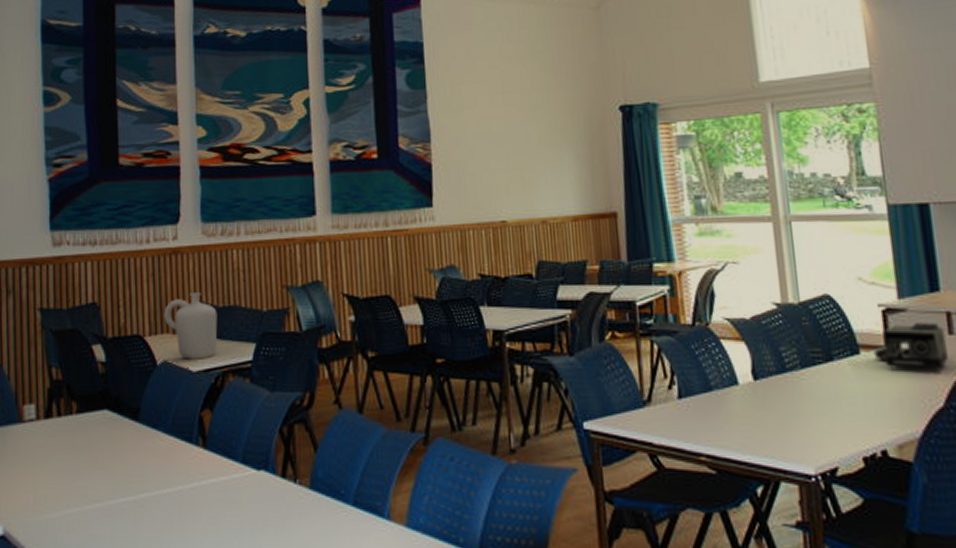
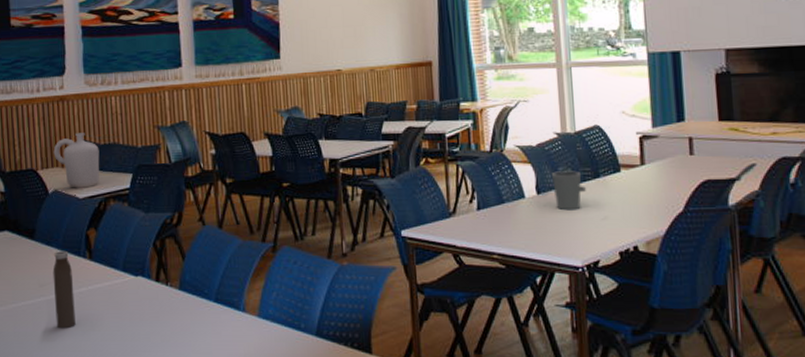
water bottle: none [159,435,185,534] -> present [52,250,76,329]
cup: none [772,351,818,402] -> present [552,171,587,211]
projector: present [873,322,948,374] -> none [631,146,688,186]

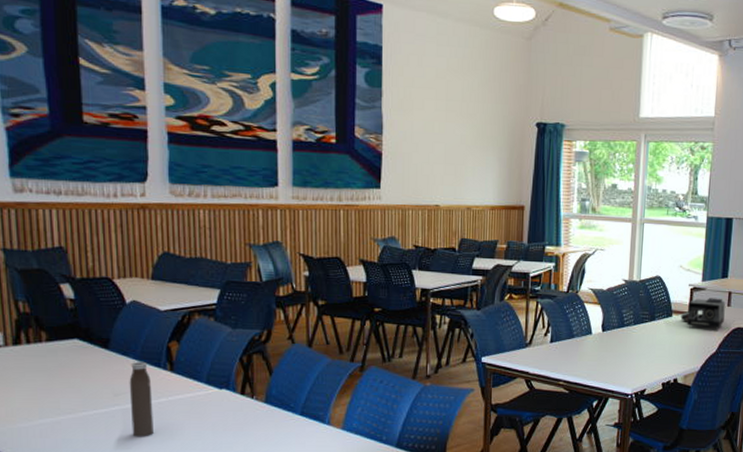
water jug: present [53,133,100,188] -> none [132,244,185,300]
cup: present [552,171,587,211] -> none [616,313,644,347]
projector: none [631,146,688,186] -> present [680,298,725,332]

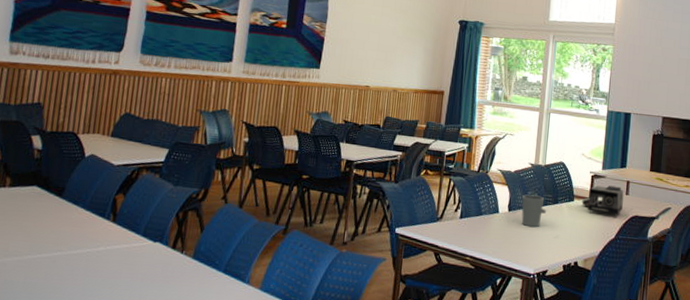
water bottle: present [129,361,153,437] -> none [68,210,94,284]
cup: none [616,313,644,347] -> present [521,194,547,228]

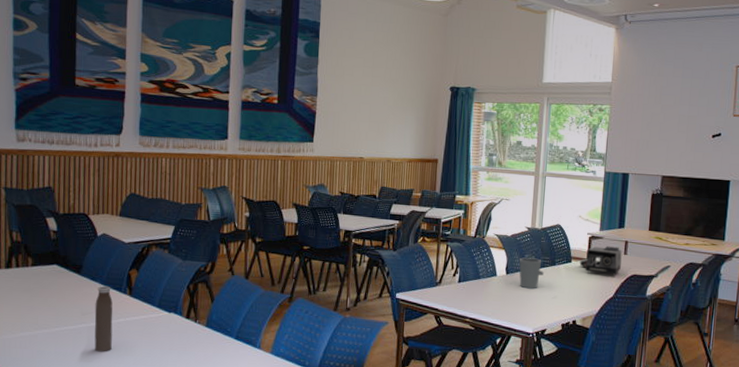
water bottle: none [68,210,94,284] -> present [94,285,113,352]

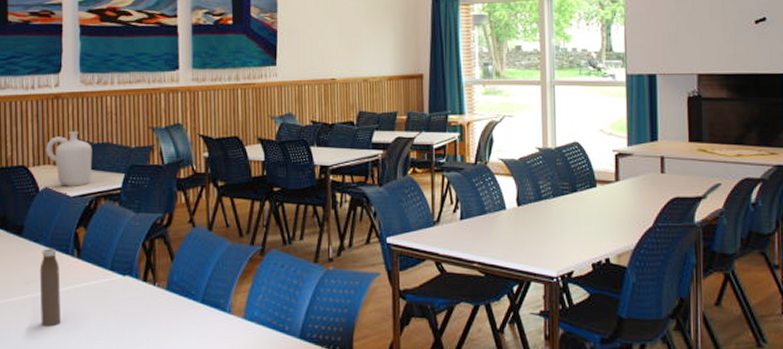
water jug: none [105,186,147,234] -> present [46,131,92,186]
cup: present [519,257,545,289] -> none [532,185,565,223]
projector: present [579,246,622,278] -> none [606,164,659,203]

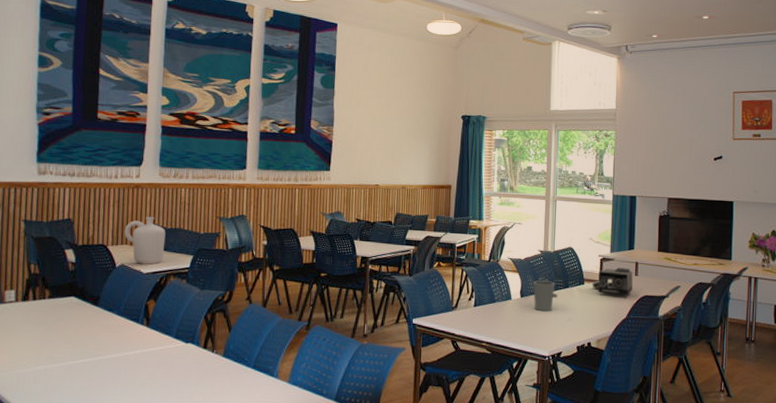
water bottle: present [39,248,60,327] -> none [110,317,130,385]
cup: none [532,185,565,223] -> present [533,280,558,312]
projector: none [606,164,659,203] -> present [592,267,633,299]

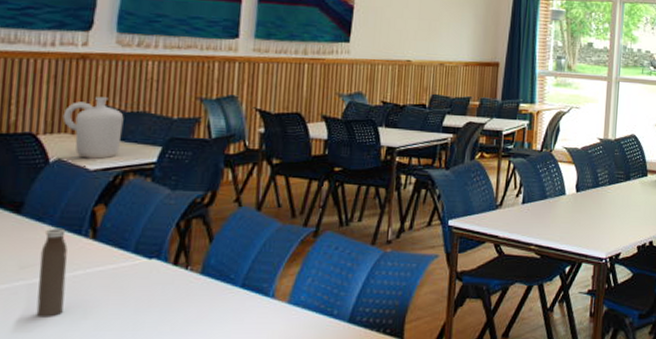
water bottle: none [110,317,130,385] -> present [36,228,68,317]
cup: present [533,280,558,312] -> none [590,172,619,208]

